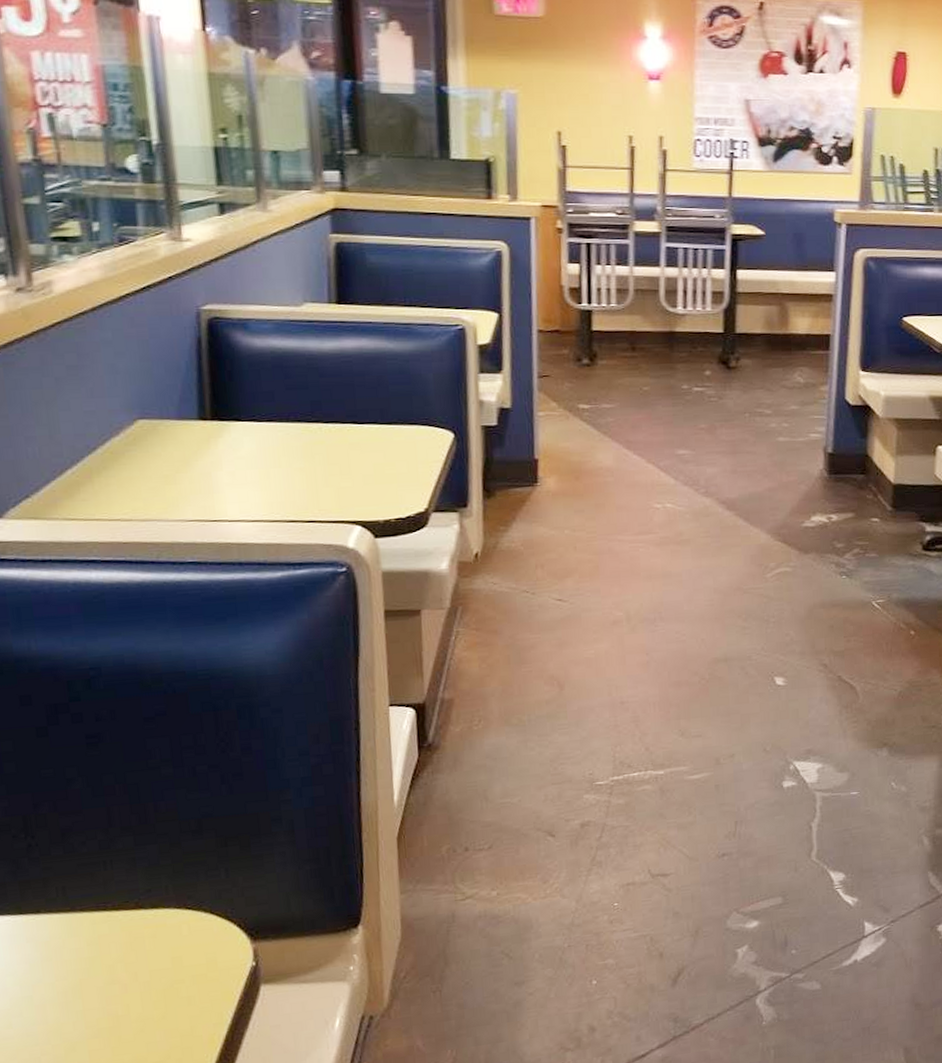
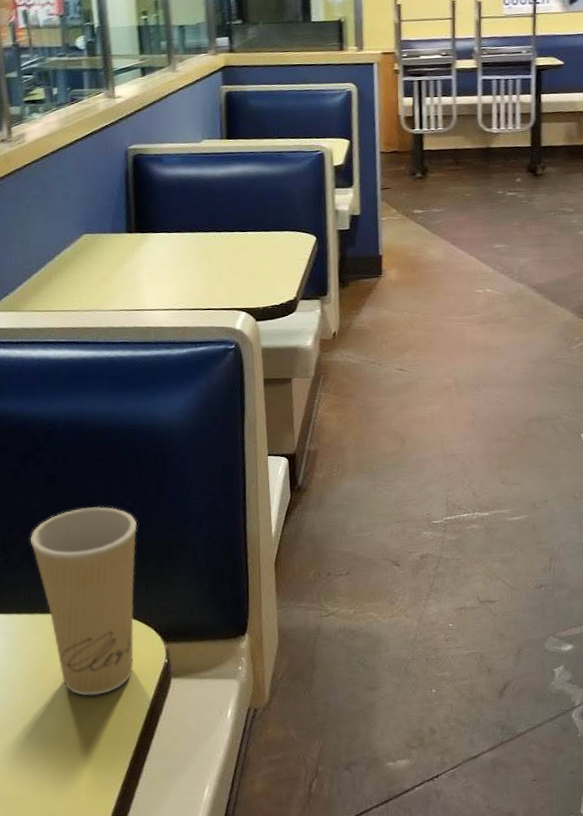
paper cup: none [64,773,214,1013] -> present [30,506,137,696]

